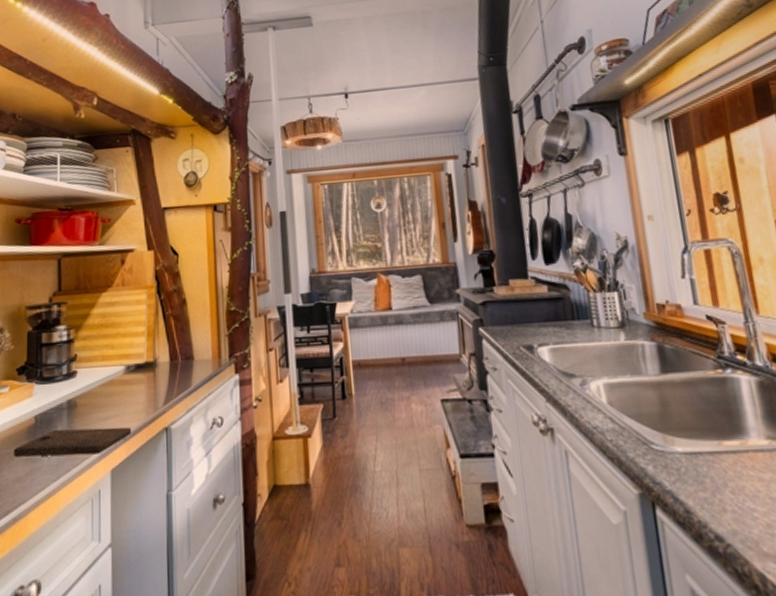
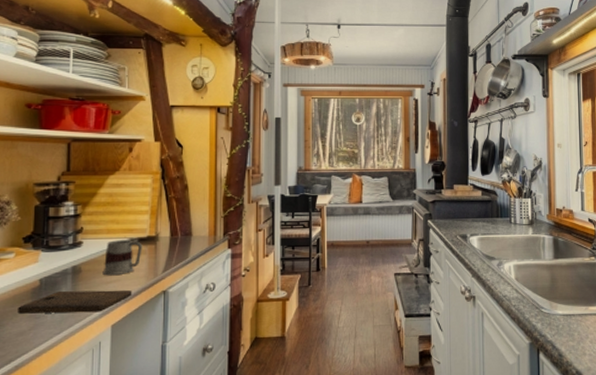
mug: none [99,367,140,411] -> present [102,240,142,276]

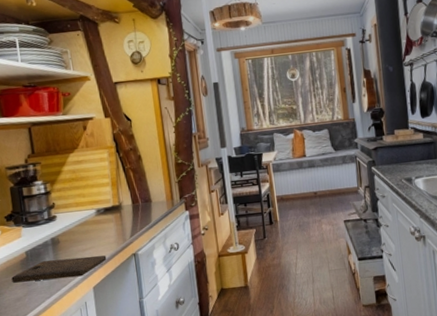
mug: present [102,240,142,276] -> none [77,210,110,244]

